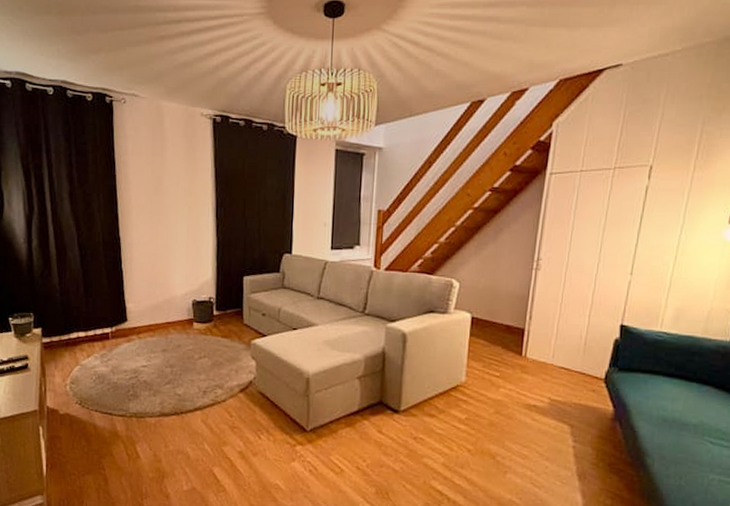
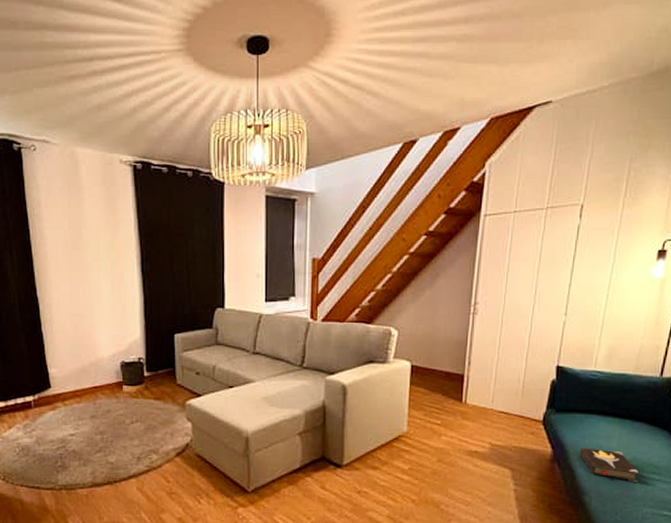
hardback book: none [642,408,706,447] -> present [579,447,640,482]

